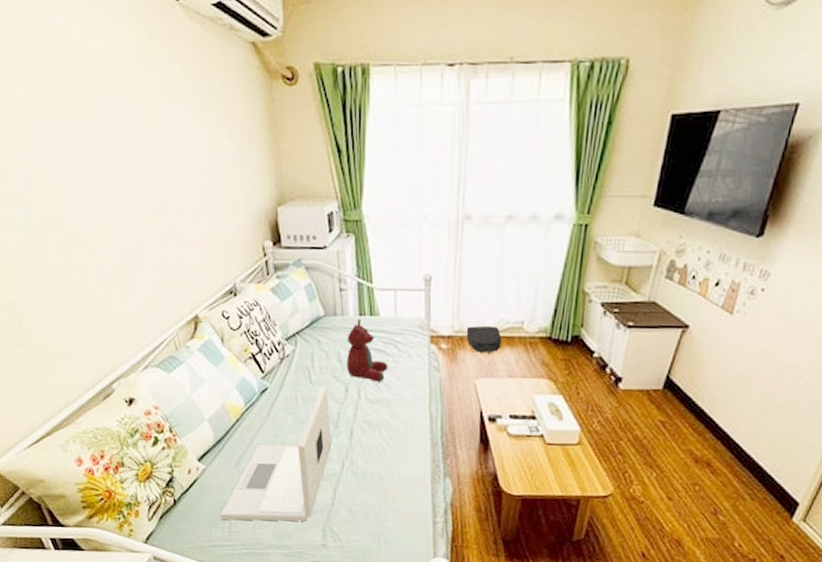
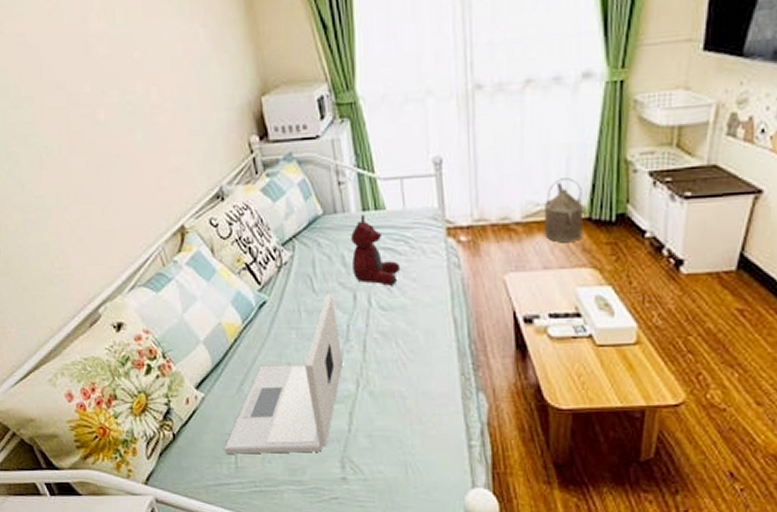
backpack: present [466,325,502,353] -> none [488,210,531,243]
watering can: none [511,302,546,356] -> present [543,178,584,242]

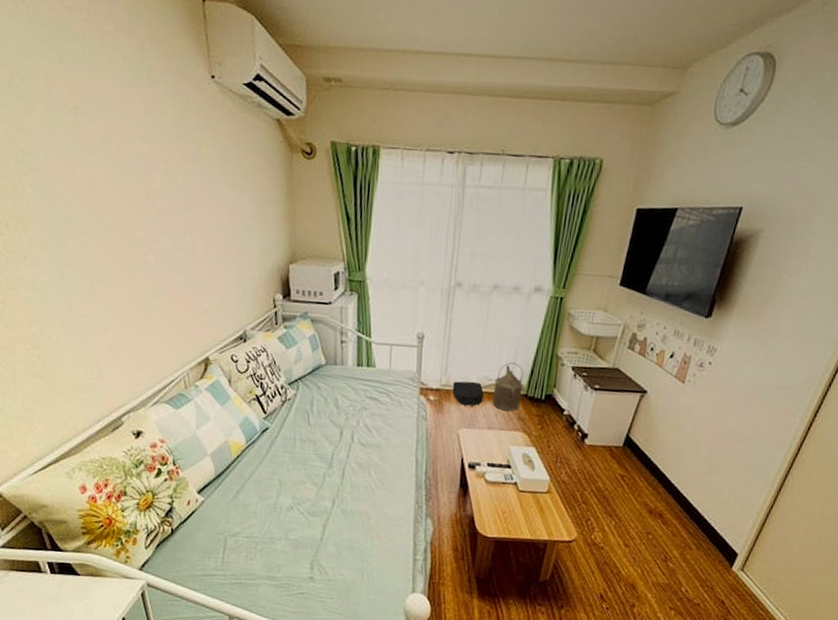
laptop: present [224,293,343,454] -> none [214,427,325,555]
teddy bear: present [351,214,401,286] -> none [343,368,381,428]
backpack: none [488,210,531,243] -> present [452,381,484,406]

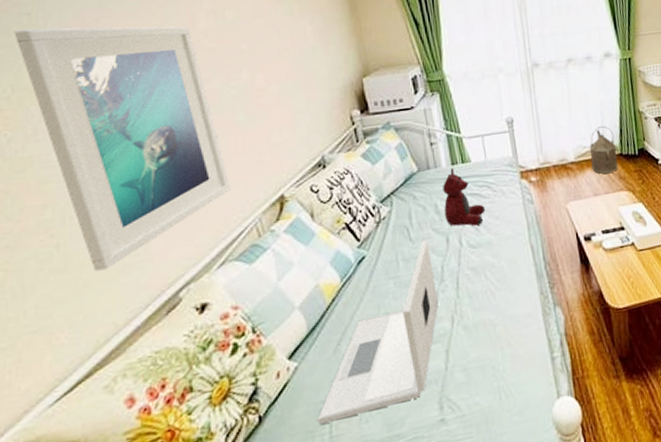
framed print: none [11,163,167,385] -> present [14,26,230,272]
laptop: none [214,427,325,555] -> present [318,239,438,424]
teddy bear: none [343,368,381,428] -> present [443,167,486,226]
backpack: present [452,381,484,406] -> none [550,152,583,179]

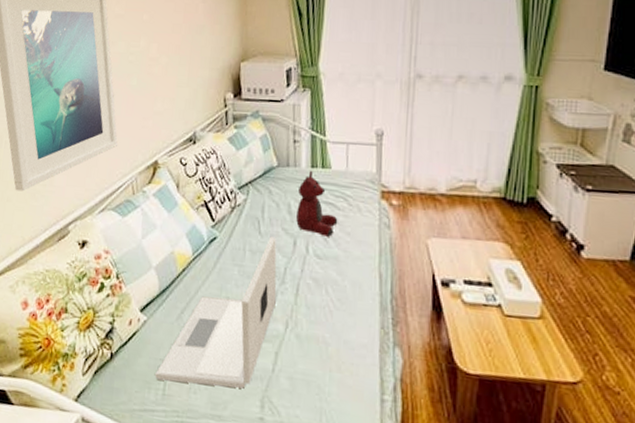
watering can: present [589,126,618,174] -> none [464,160,500,217]

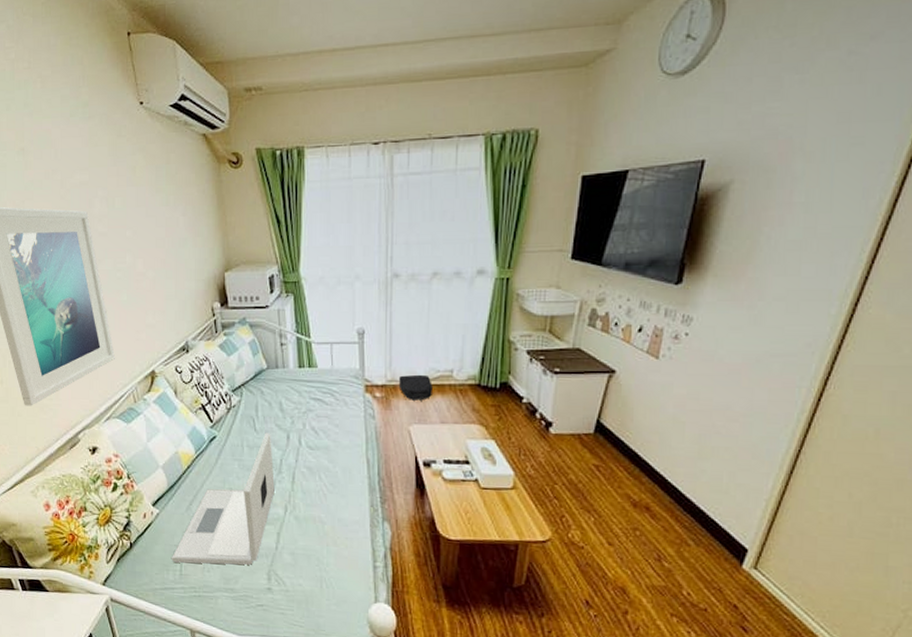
teddy bear: present [296,170,338,237] -> none [288,370,327,429]
backpack: none [417,182,454,212] -> present [398,374,432,401]

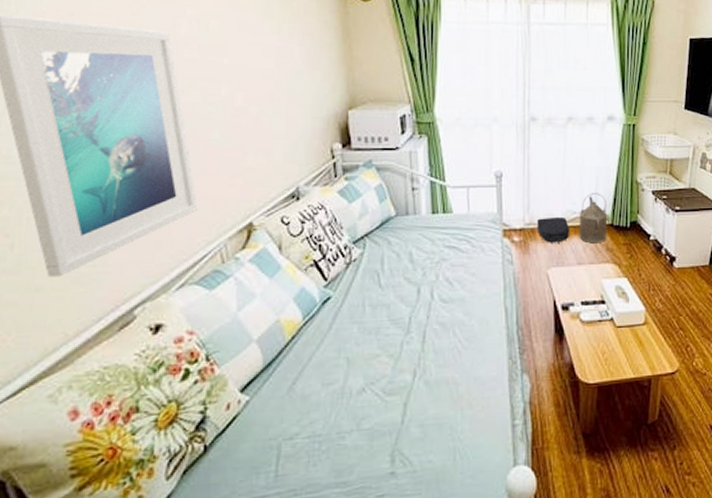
laptop: present [172,432,275,565] -> none [264,288,402,461]
watering can: none [442,351,475,402] -> present [579,193,608,242]

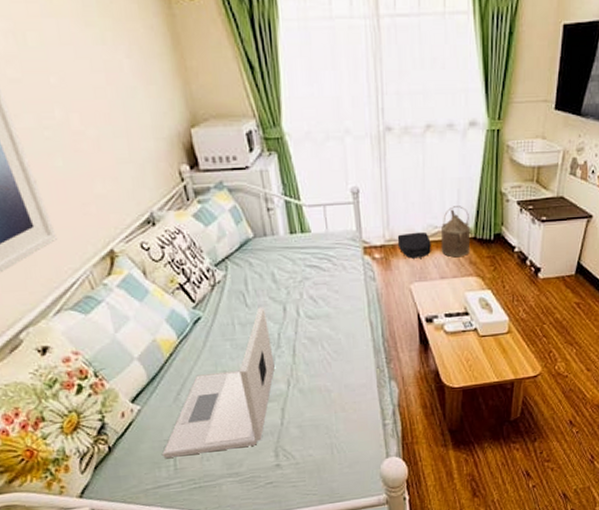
laptop: none [264,288,402,461] -> present [162,307,275,458]

